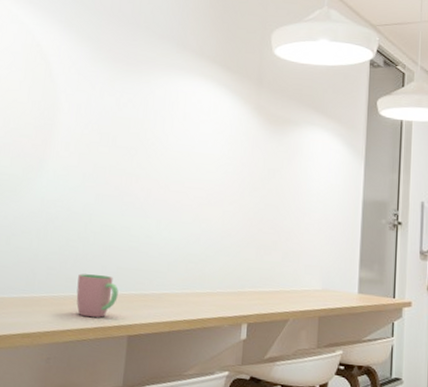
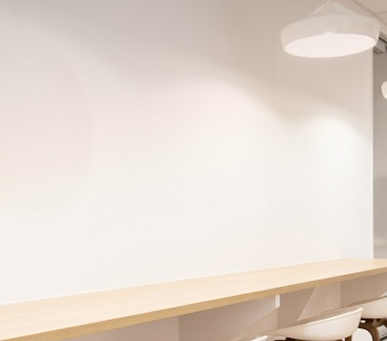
cup: present [76,273,118,318] -> none [130,268,166,304]

